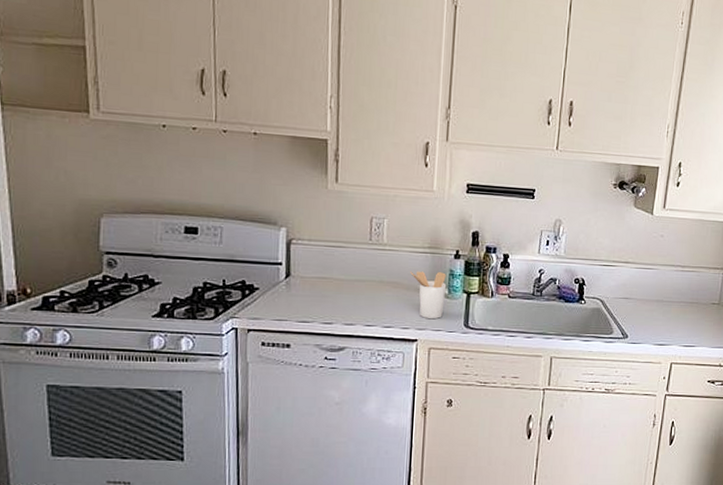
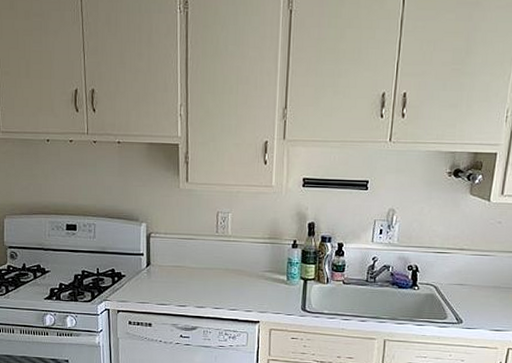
utensil holder: present [410,271,447,319] -> none [252,259,285,303]

